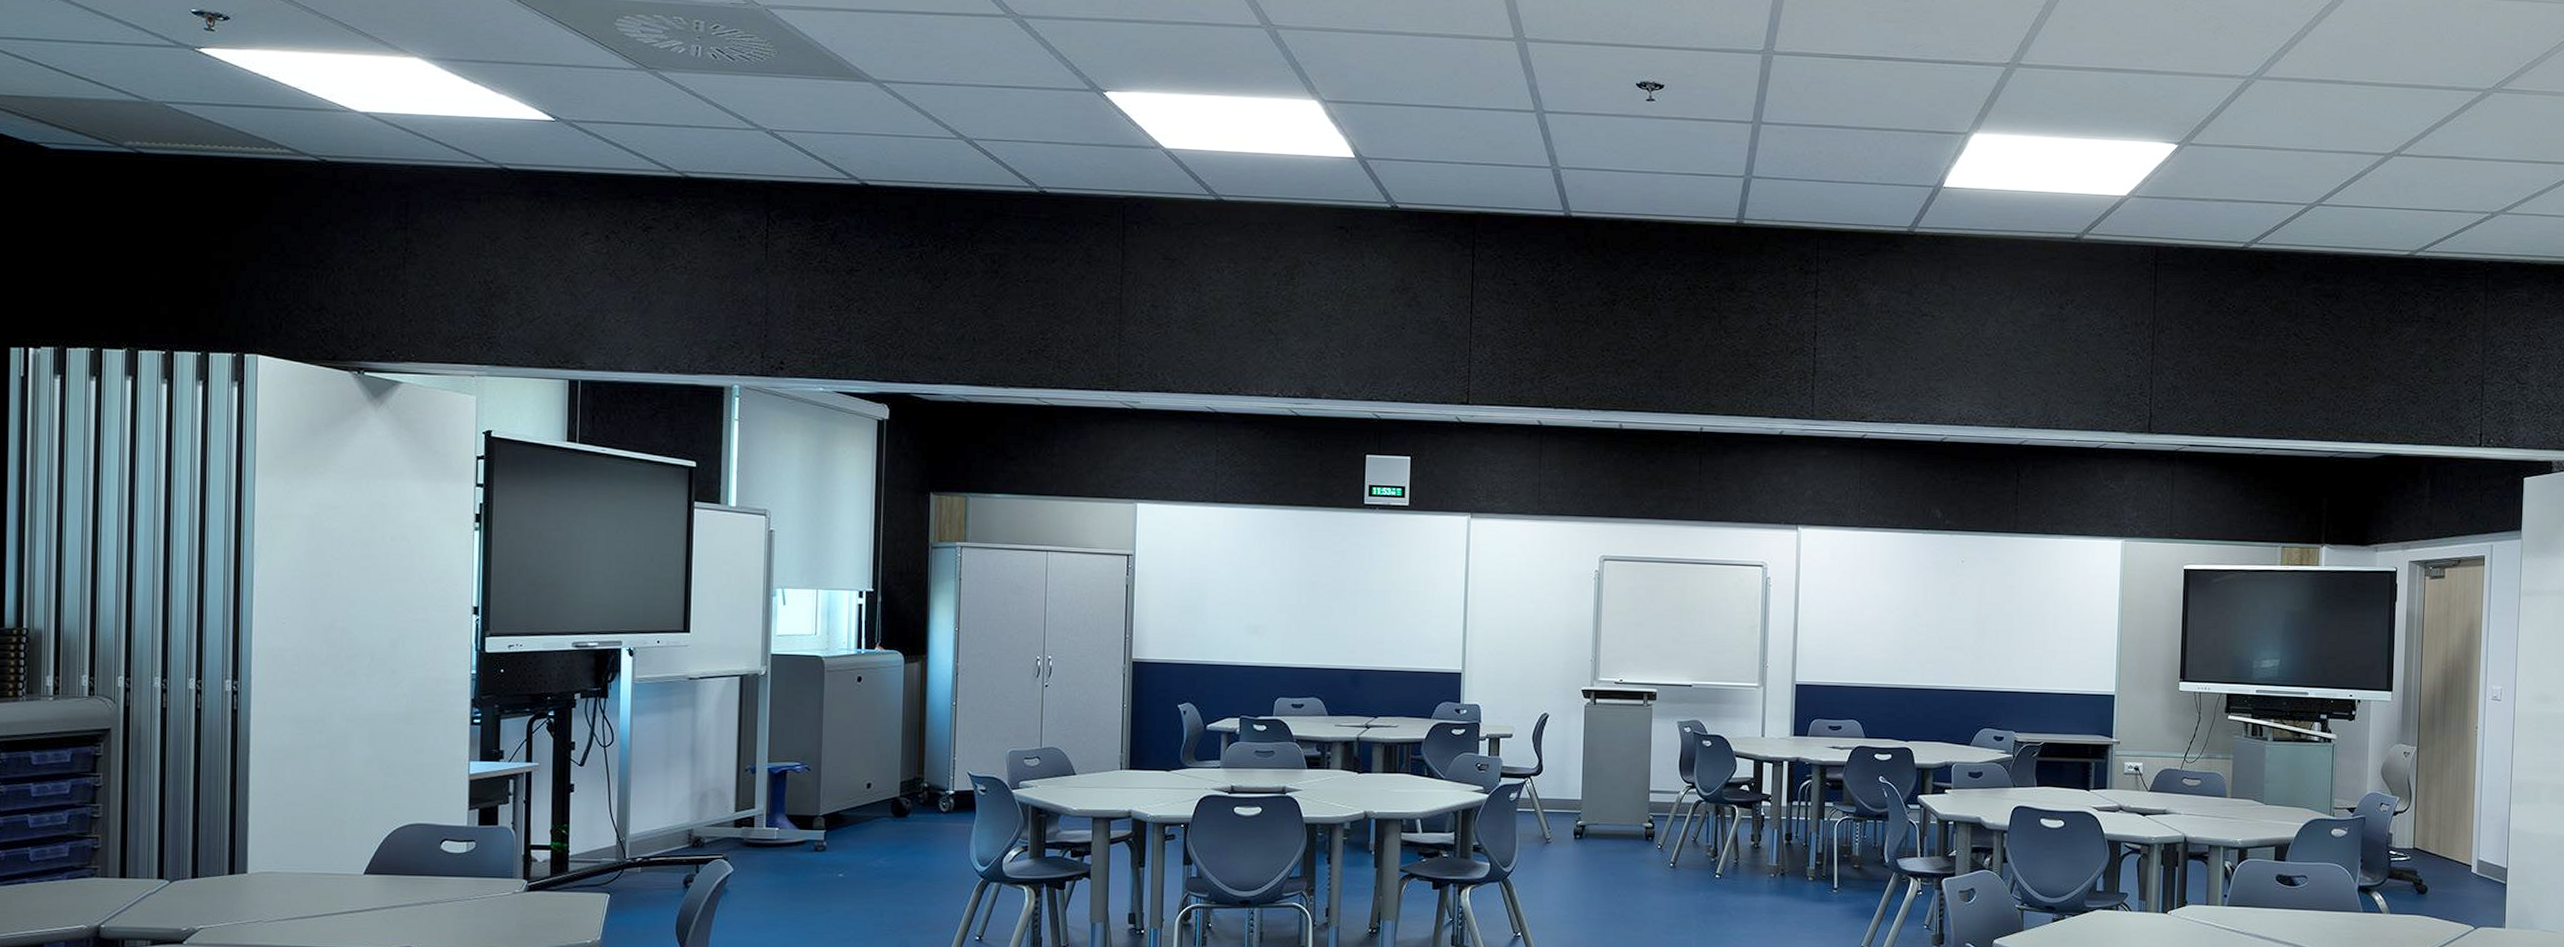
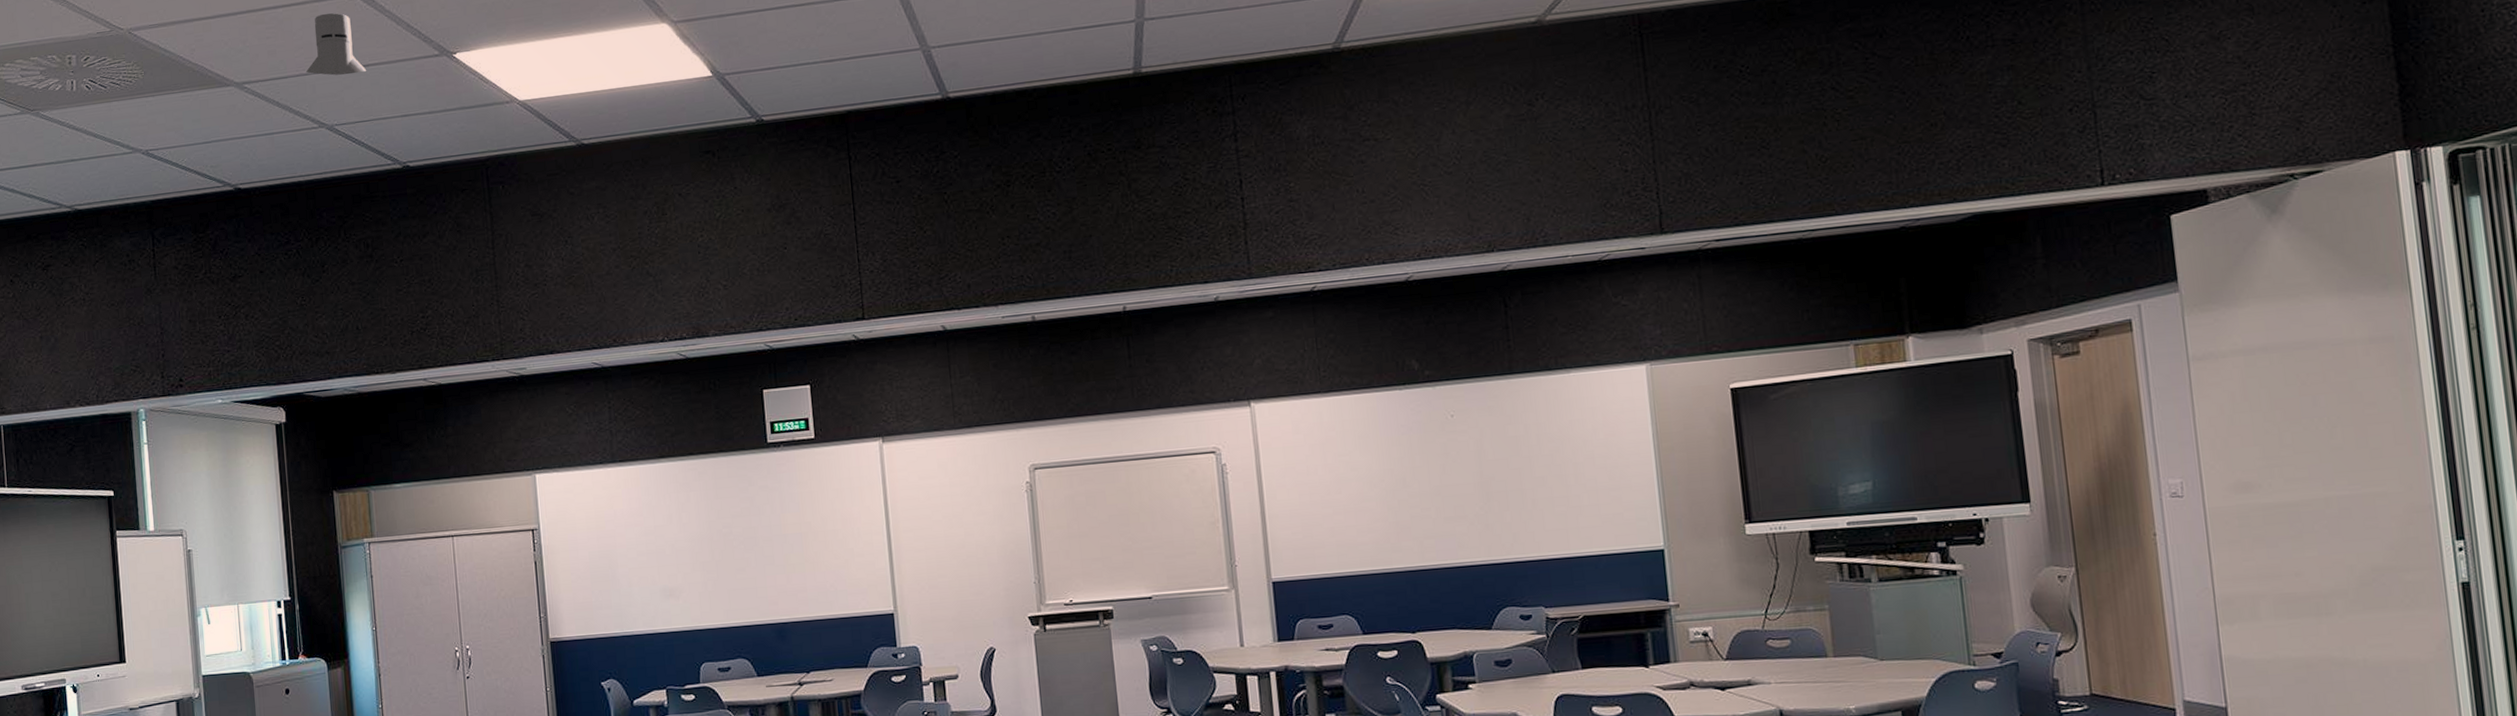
knight helmet: none [951,28,1014,94] -> present [306,13,367,76]

